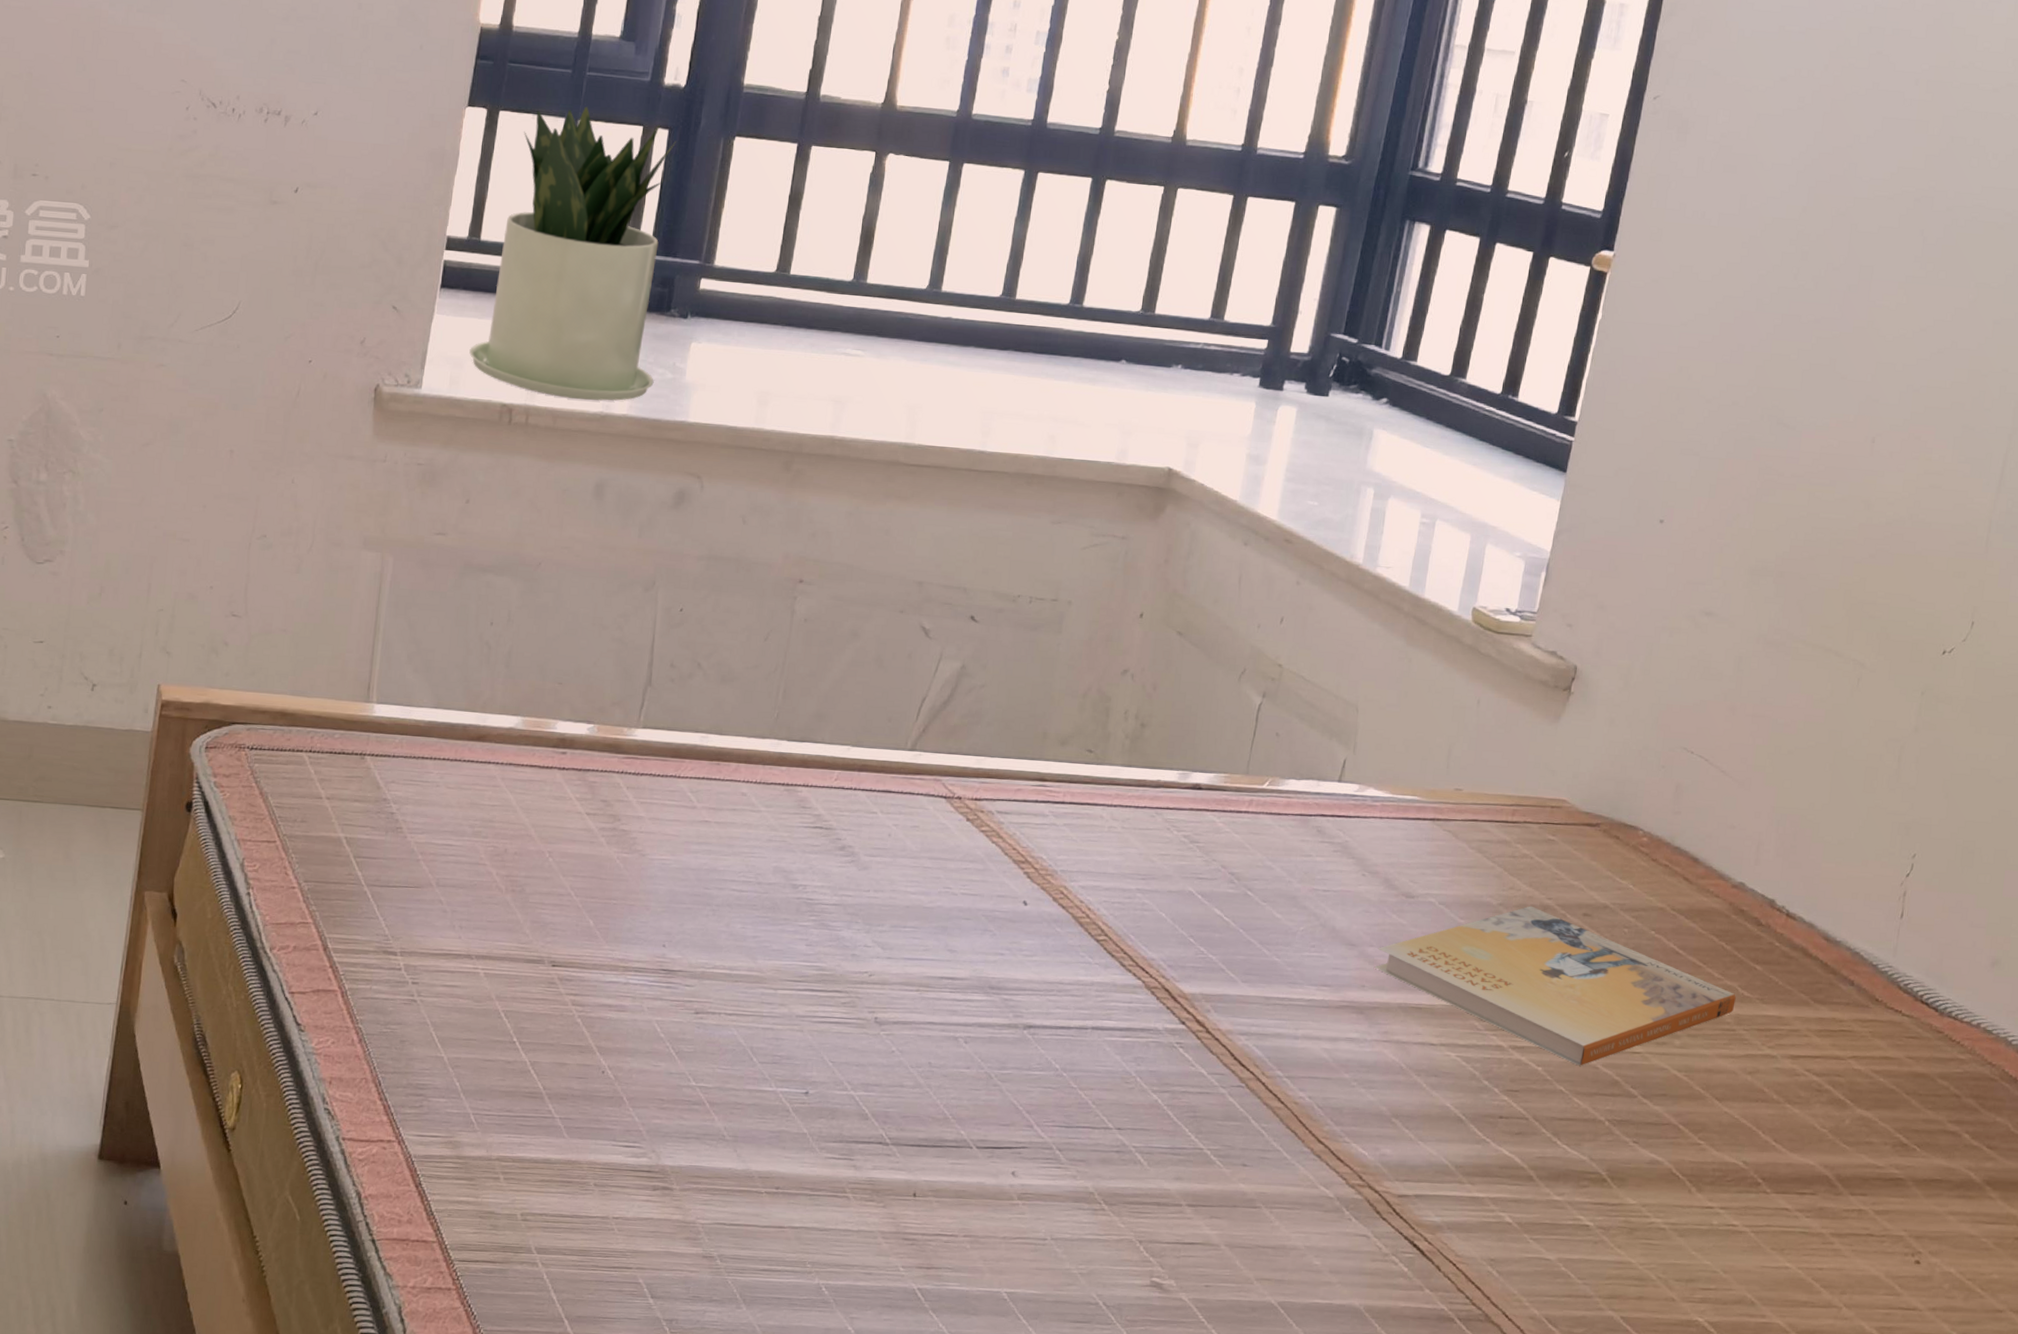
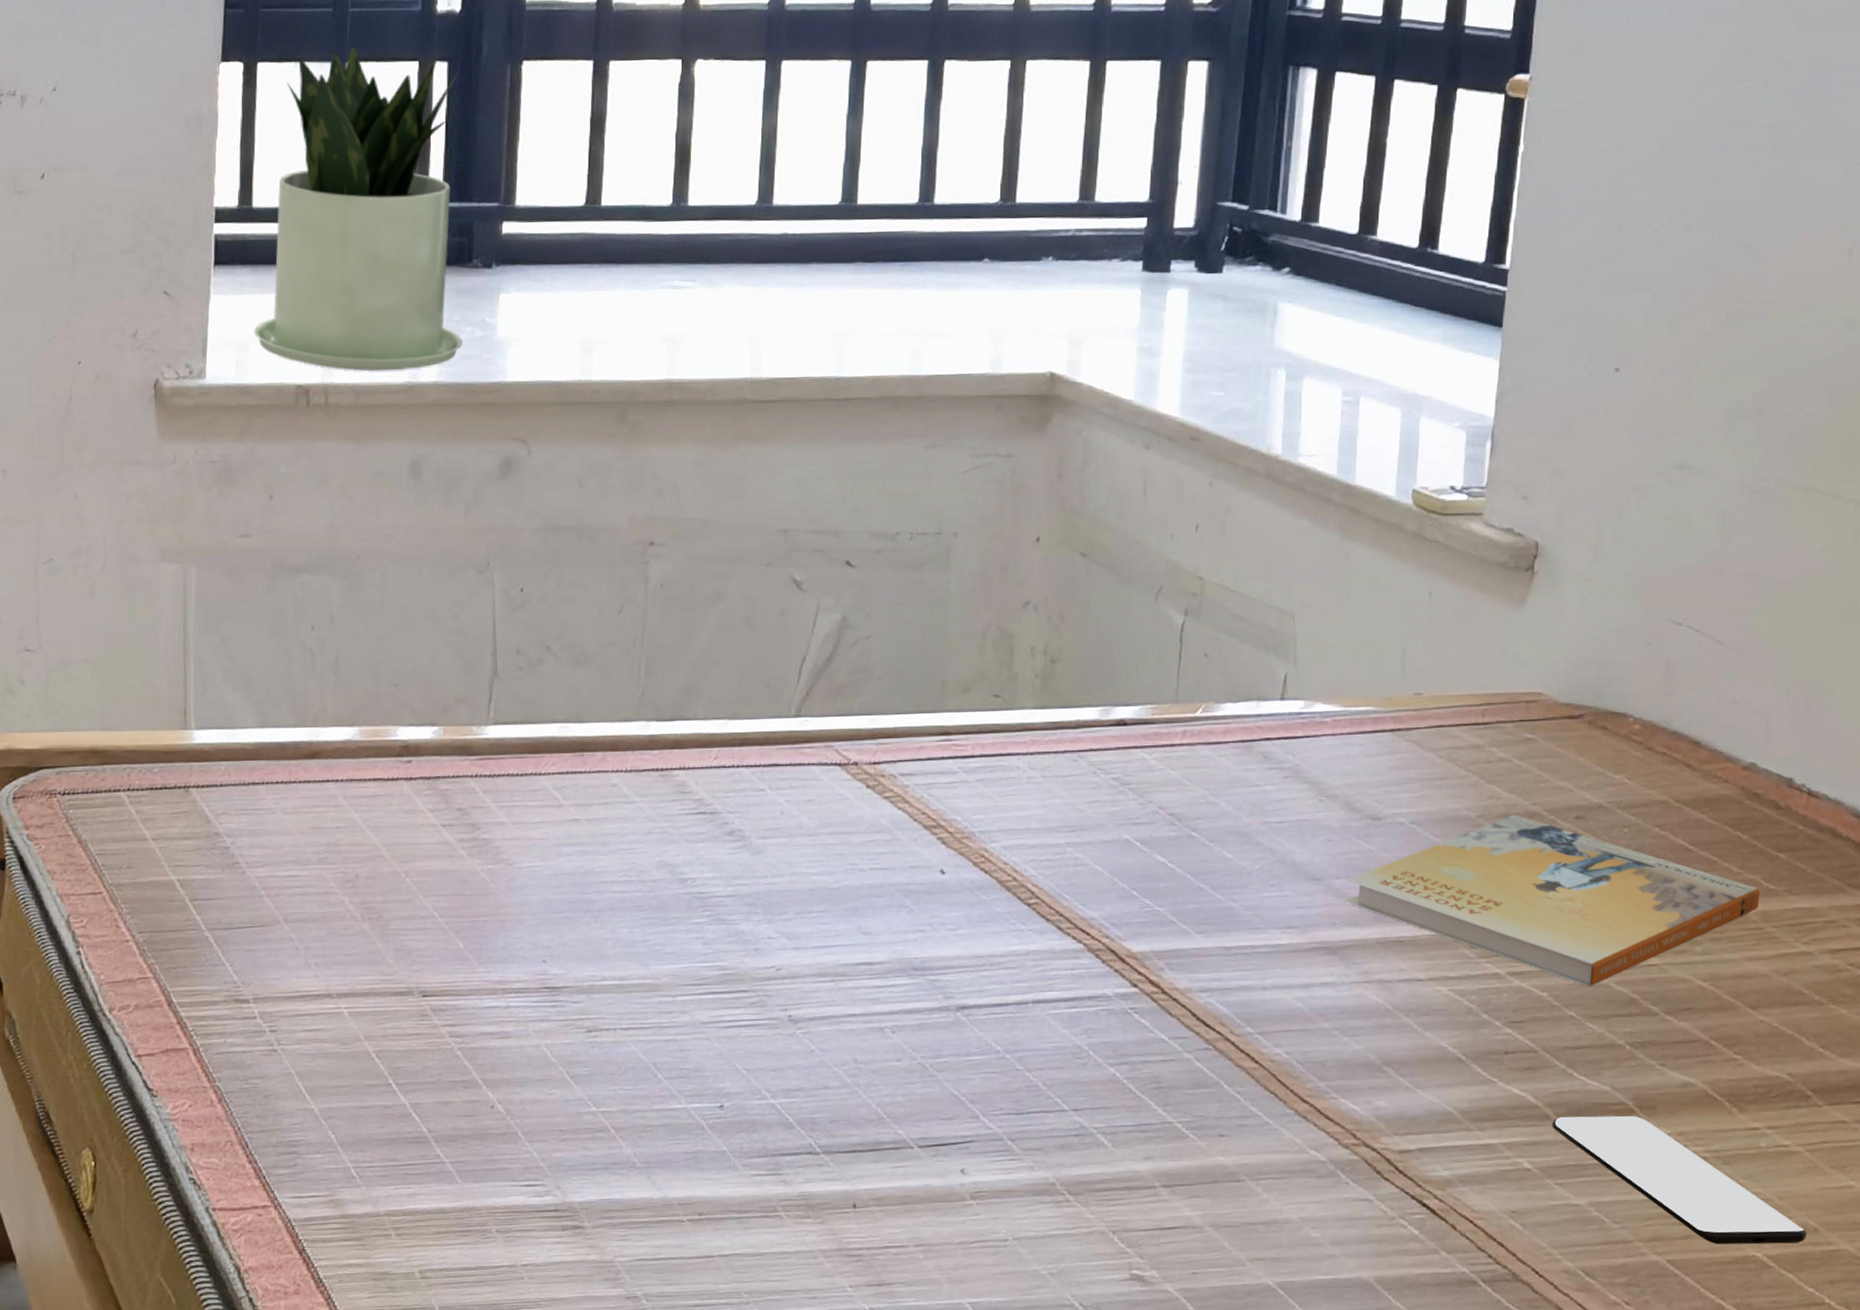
phone: none [1534,1179,1745,1313] -> present [1552,1115,1807,1245]

